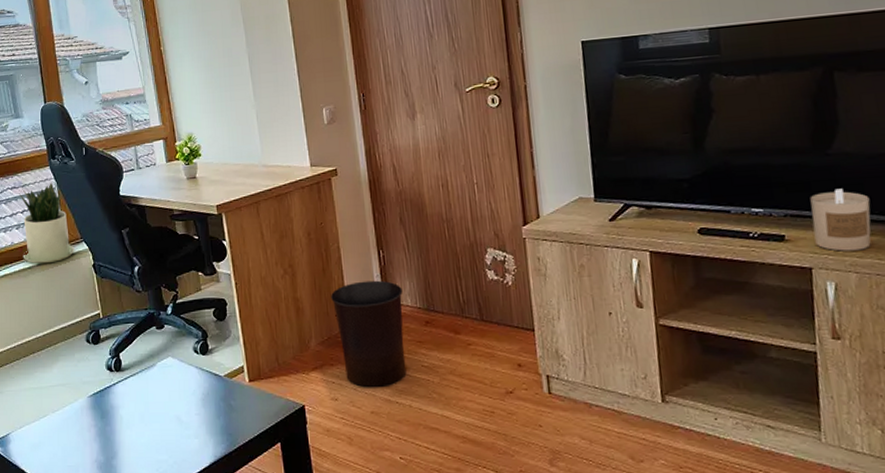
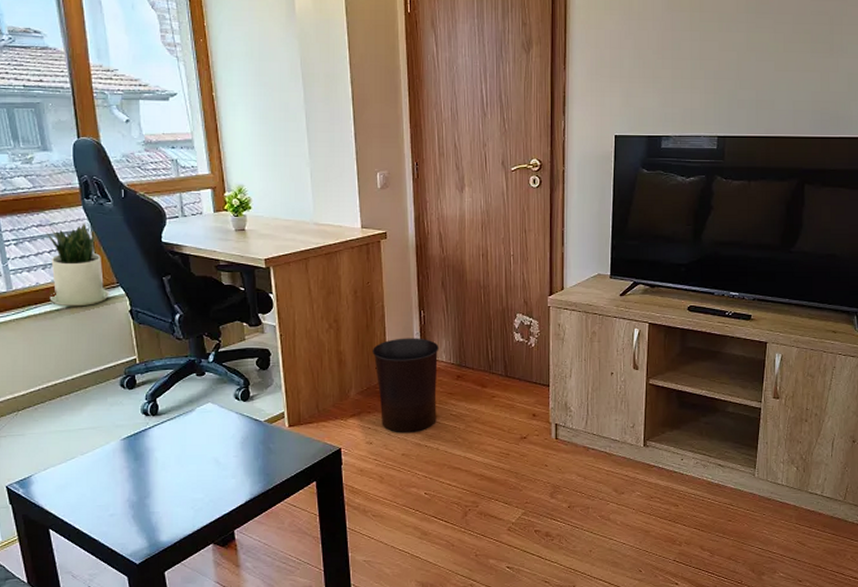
candle: present [810,188,872,252] -> none [772,280,815,330]

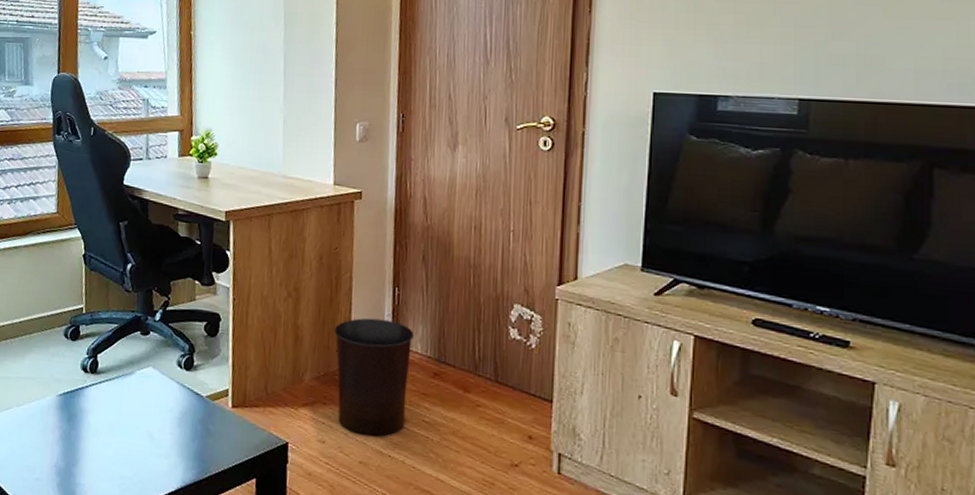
planter: present [46,223,109,307] -> none [10,159,66,246]

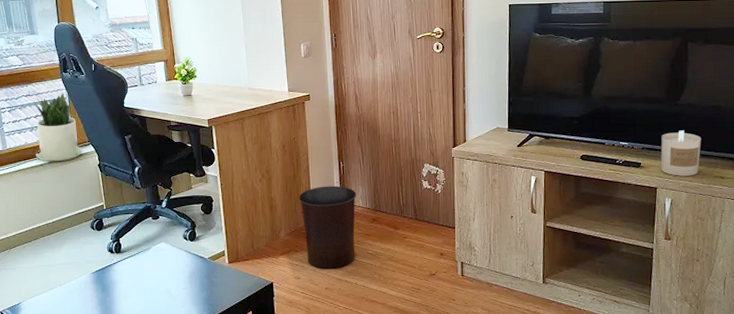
planter: none [10,159,66,246] -> present [33,92,82,162]
candle: none [883,299,953,372] -> present [660,130,702,176]

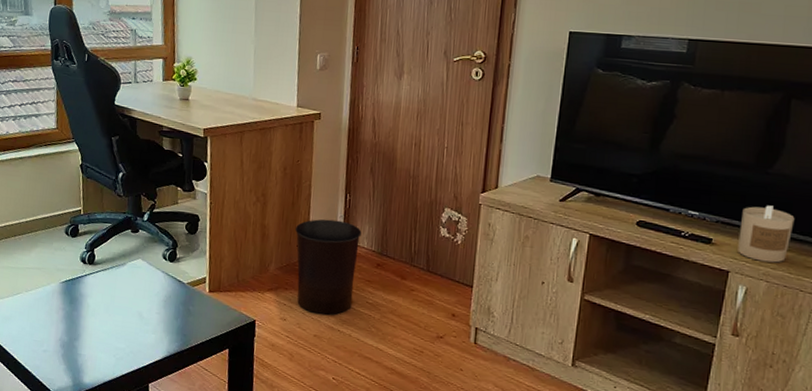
planter: present [33,92,82,162] -> none [16,81,65,157]

